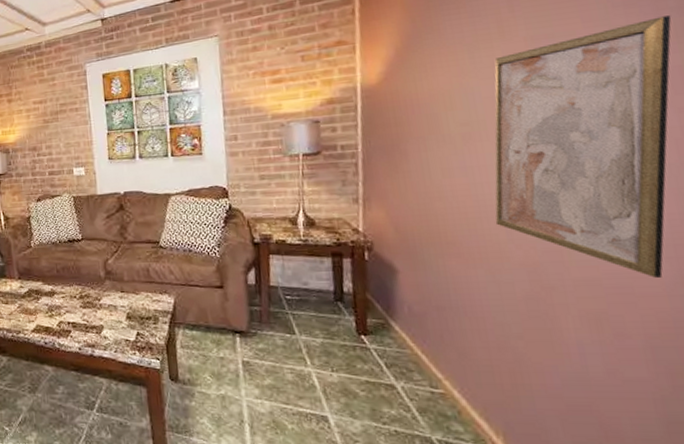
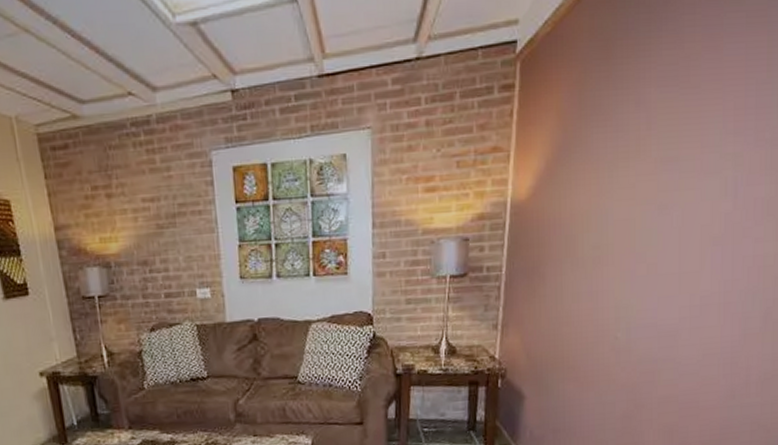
wall art: present [494,15,672,278] -> none [608,147,765,392]

